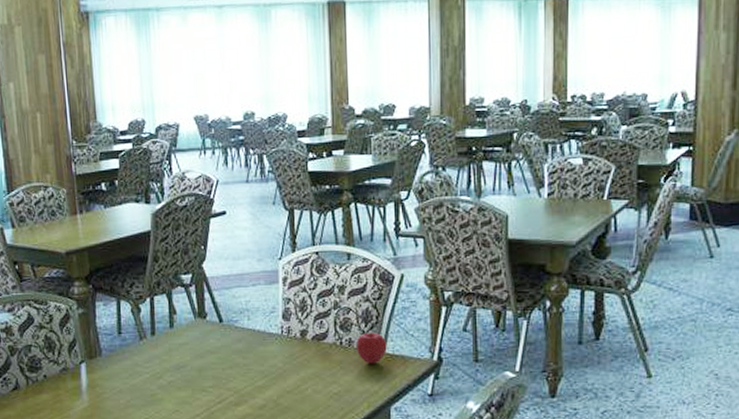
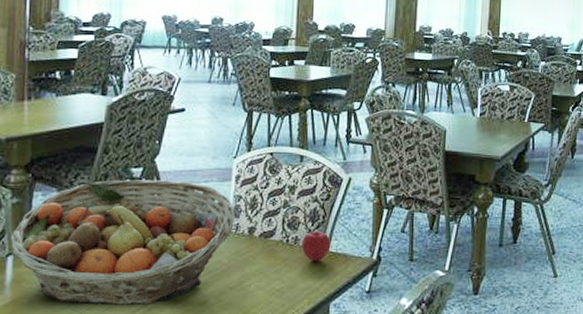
fruit basket: none [81,285,286,410] -> present [10,180,235,306]

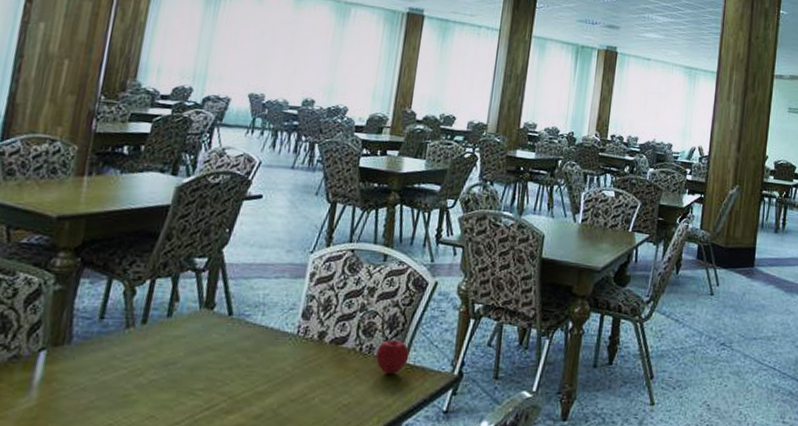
fruit basket: present [10,180,235,306] -> none [45,270,305,416]

